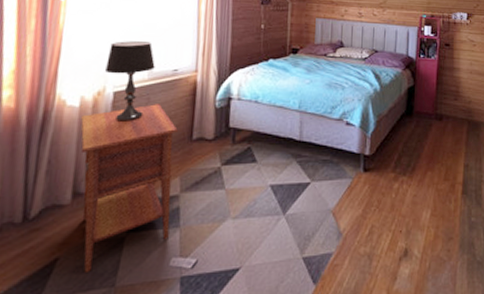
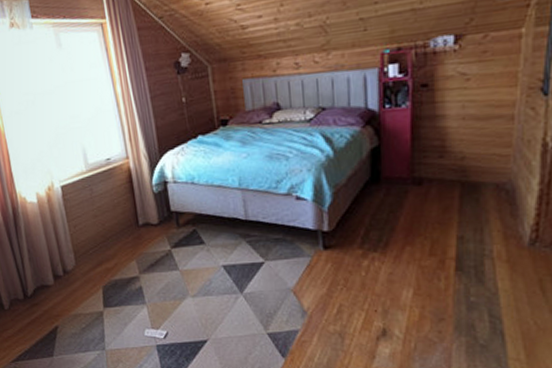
nightstand: present [80,104,178,274] -> none [41,194,139,339]
table lamp: present [104,41,155,122] -> none [46,134,91,213]

